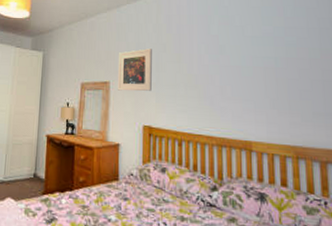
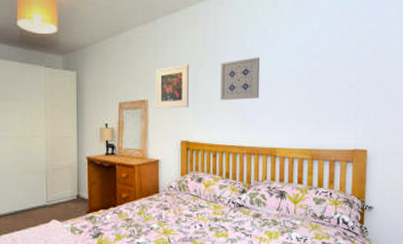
wall art: none [186,44,229,87] -> present [221,57,261,101]

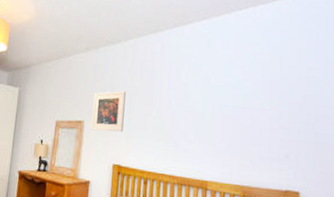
wall art: present [221,57,261,101] -> none [154,90,194,130]

